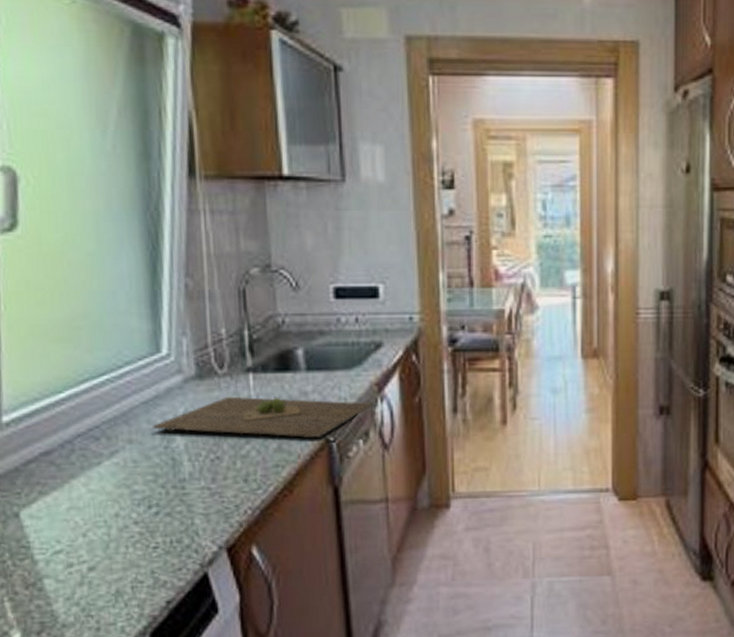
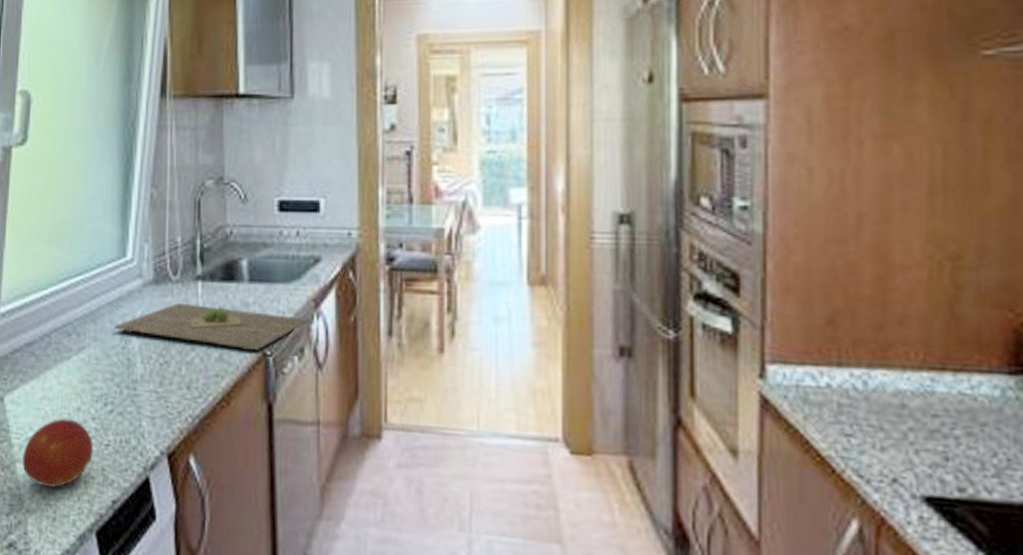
fruit: none [50,526,140,599] -> present [21,418,94,490]

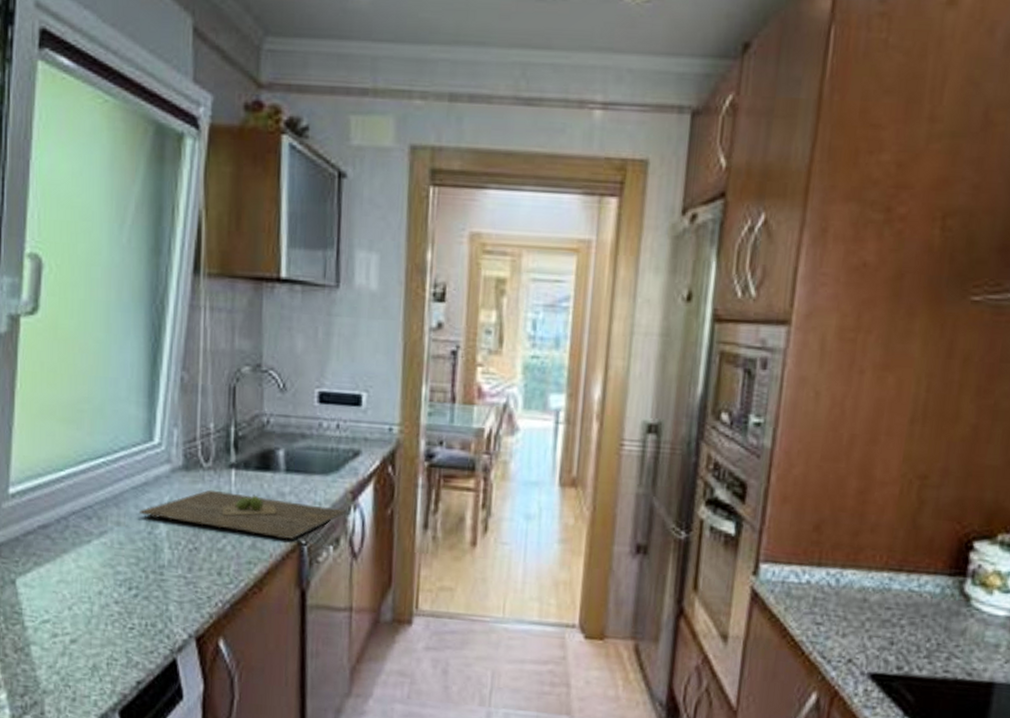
fruit: present [21,418,94,490] -> none [37,602,117,671]

